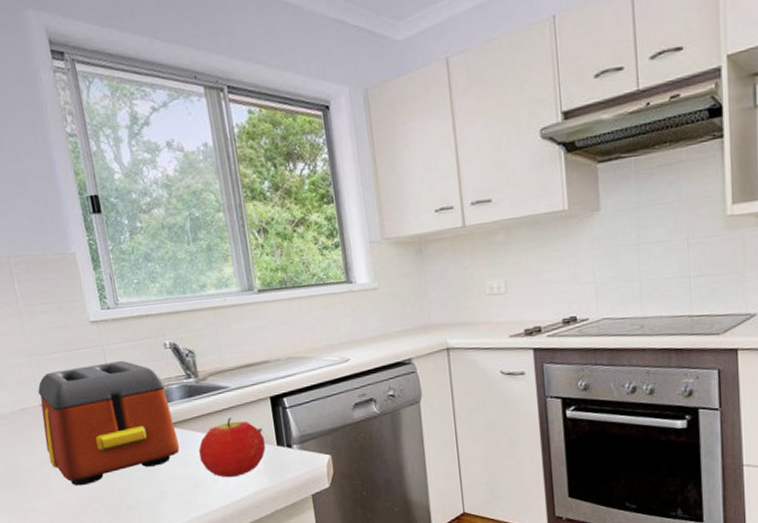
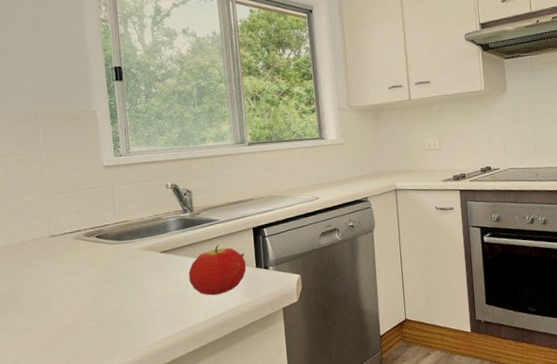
toaster: present [38,360,179,486] -> none [49,198,172,306]

